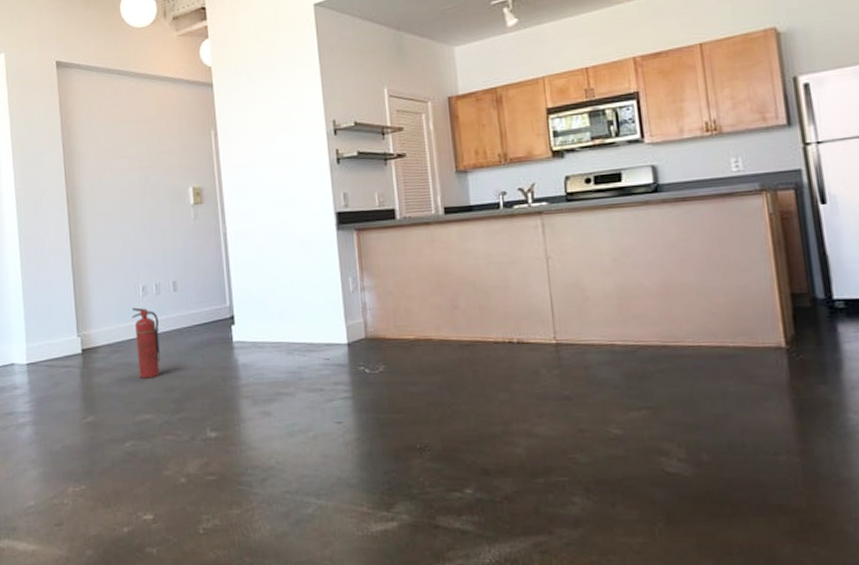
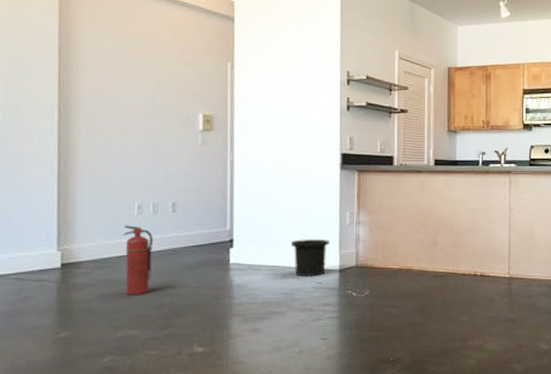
trash can: none [292,310,334,352] -> present [290,239,329,276]

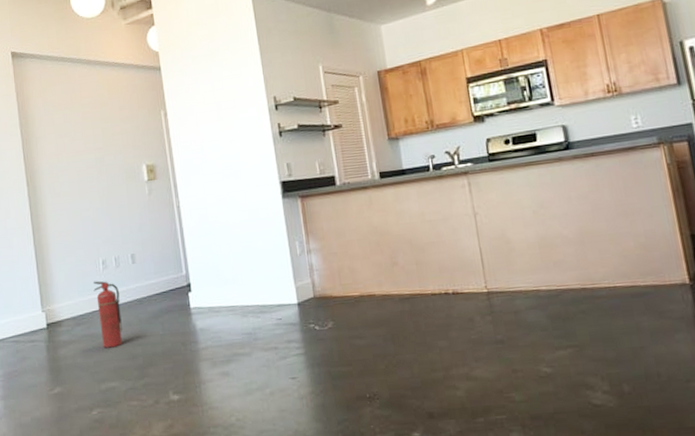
trash can: present [290,239,329,276] -> none [244,273,284,314]

